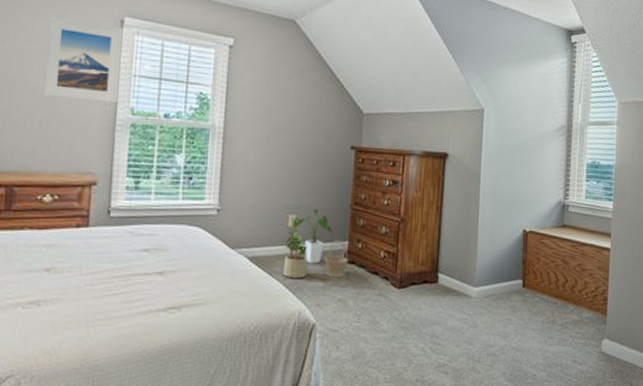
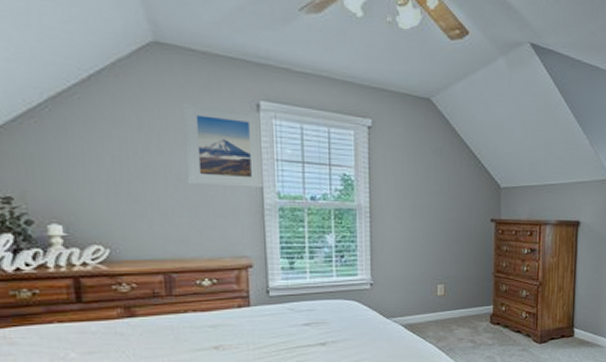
potted plant: present [282,217,310,278] -> none [434,287,458,340]
house plant: present [297,208,333,264] -> none [446,278,479,327]
basket: present [324,240,348,277] -> none [472,305,494,338]

